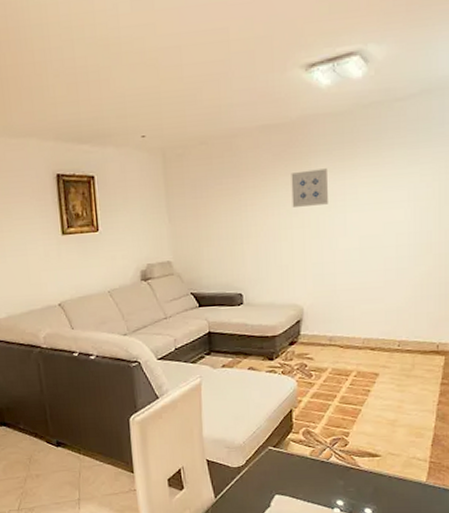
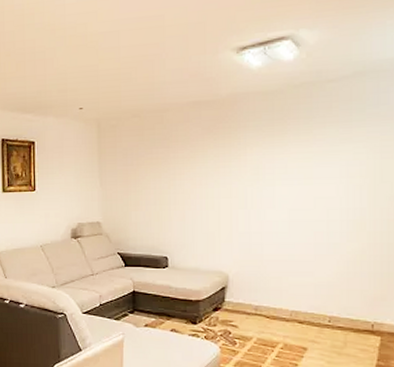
wall art: present [291,168,328,207] -> none [220,143,256,178]

